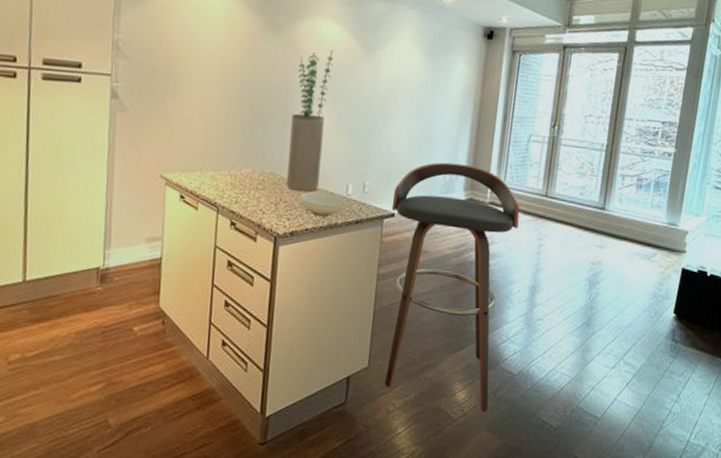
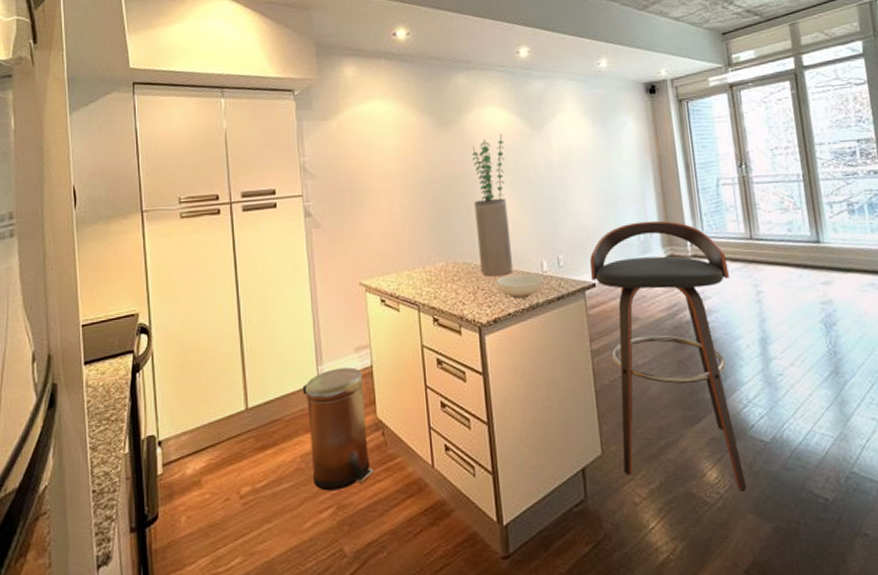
pedal bin: none [85,255,151,369] -> present [302,367,374,491]

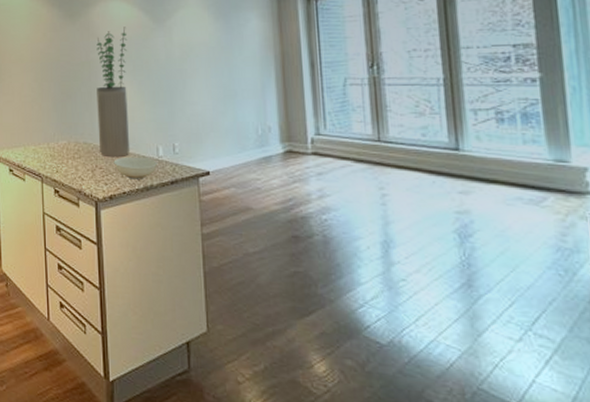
bar stool: present [590,220,747,492] -> none [205,116,358,389]

